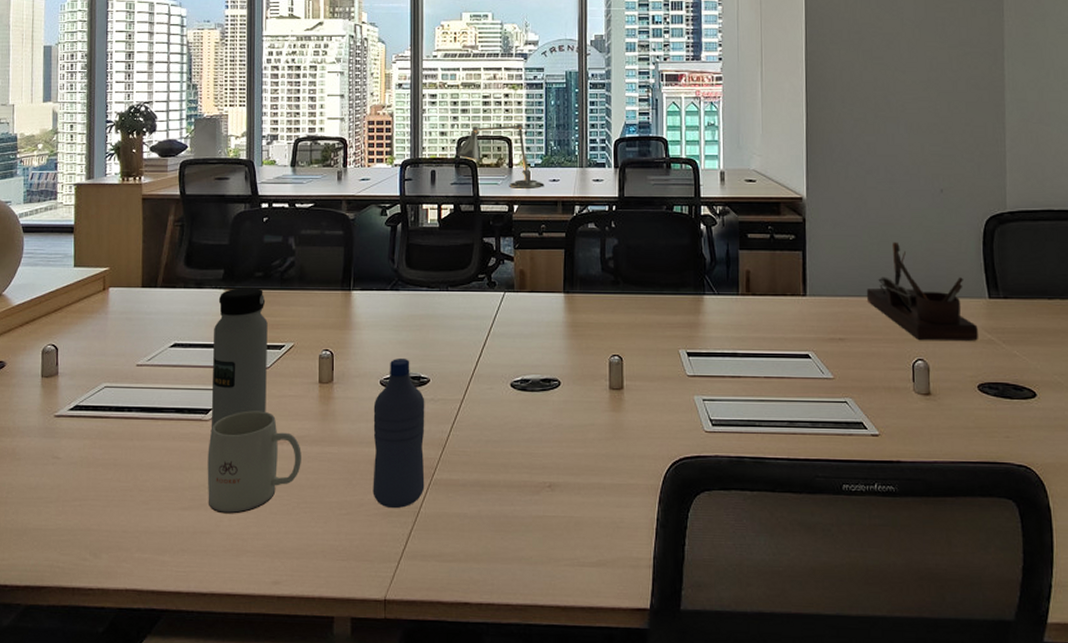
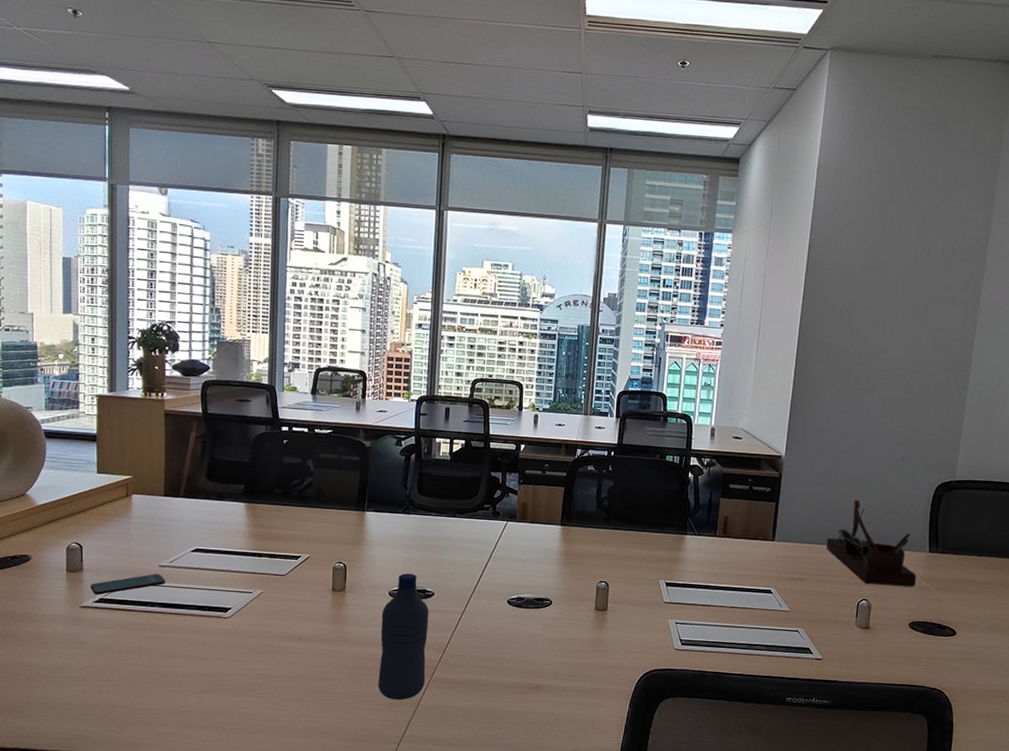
smartphone: none [66,374,143,402] -> present [91,573,165,596]
mug: present [207,410,301,514] -> none [226,611,314,699]
water bottle: present [211,286,268,429] -> none [230,501,285,626]
desk lamp: present [456,123,545,188] -> none [470,369,551,431]

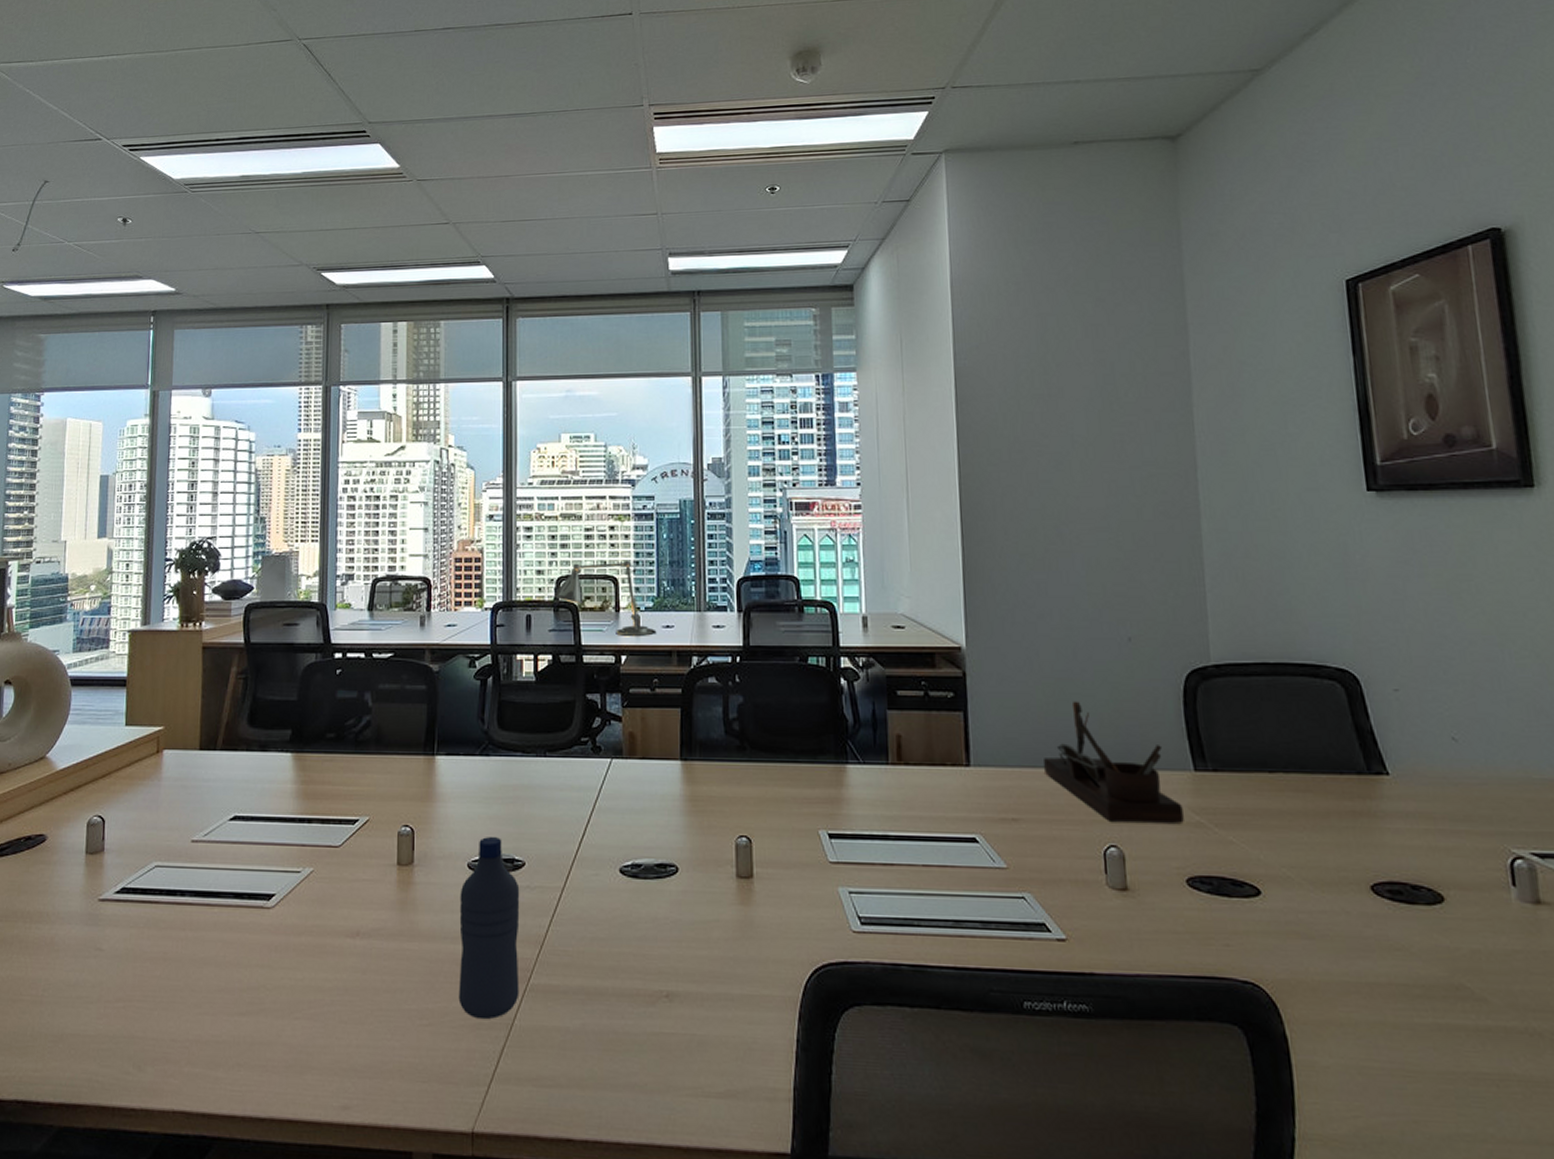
smartphone: present [91,573,165,596] -> none [112,852,198,884]
desk lamp: none [470,369,551,431] -> present [555,560,657,636]

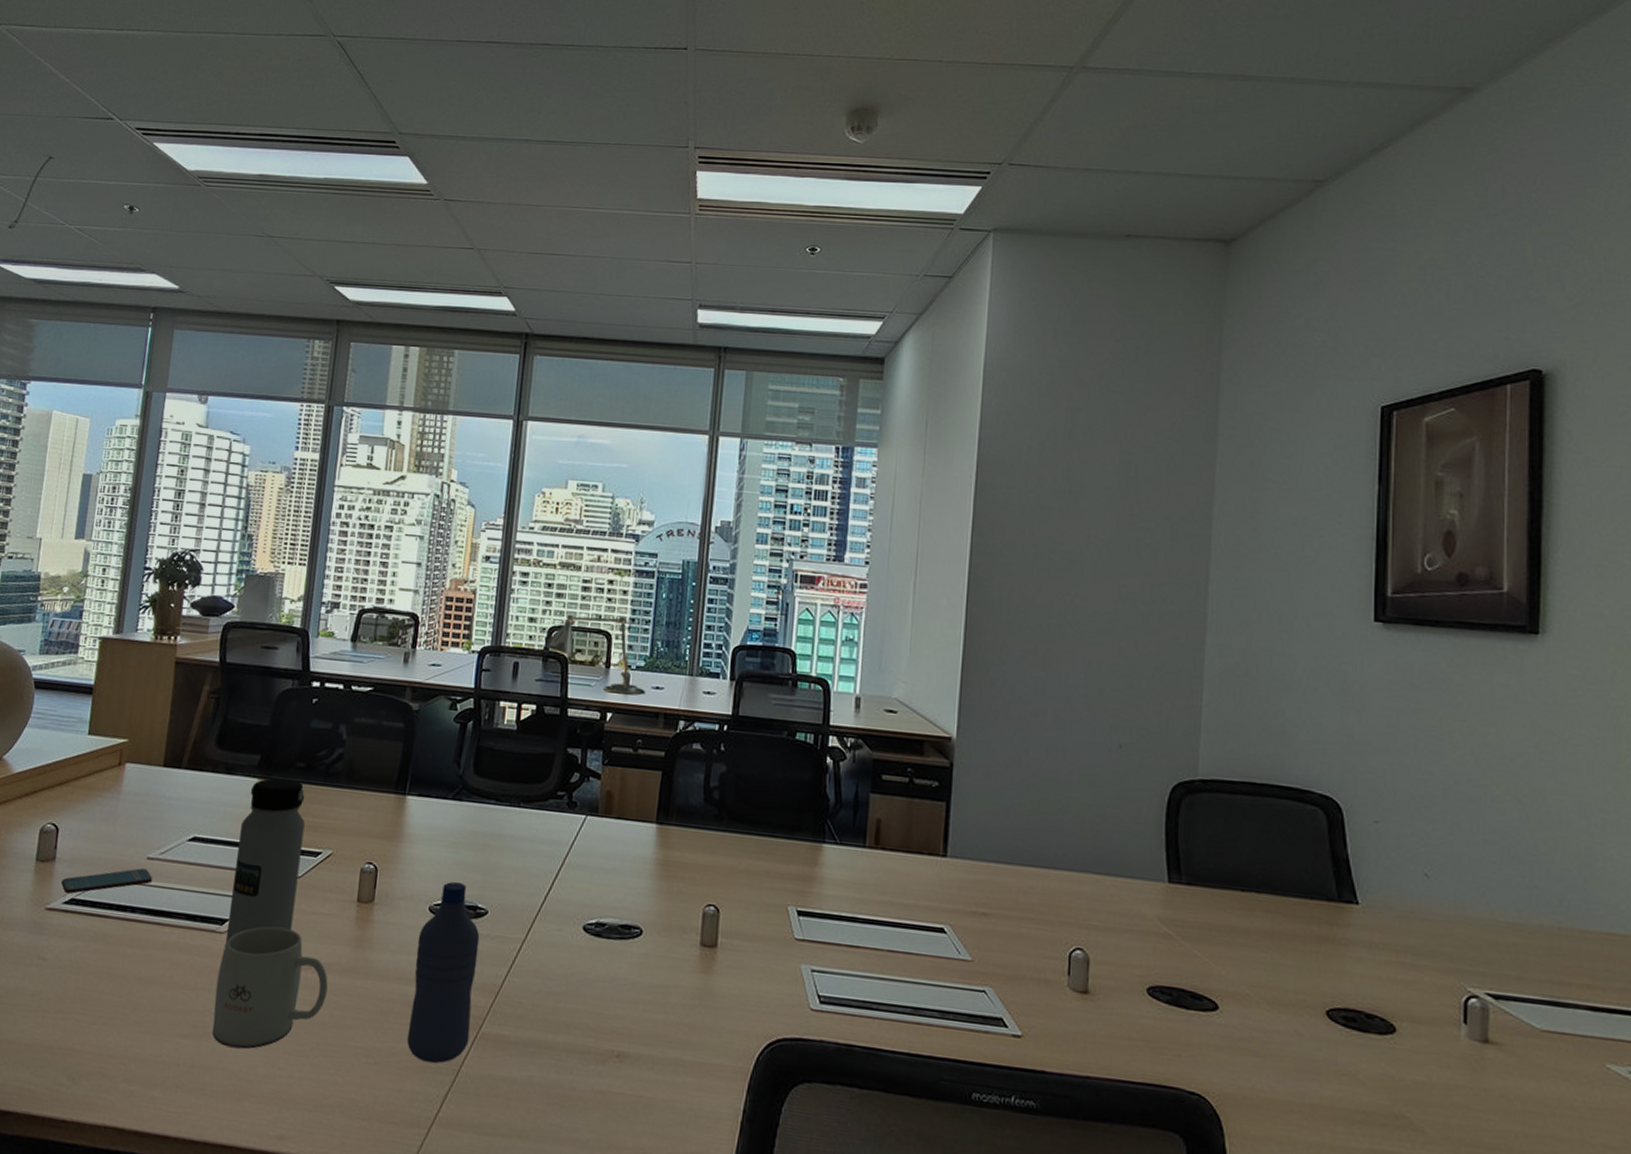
smartphone: none [112,852,198,884] -> present [61,868,152,895]
mug: none [268,897,376,1022] -> present [212,926,328,1050]
water bottle: none [273,750,340,919] -> present [225,778,305,944]
desk organizer: present [1042,701,1184,823] -> none [1019,802,1152,933]

